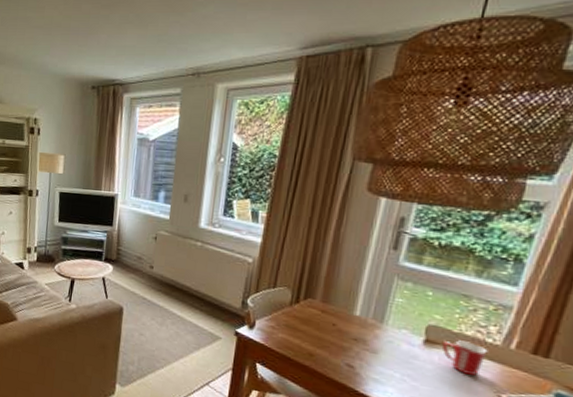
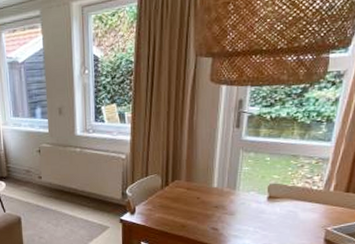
mug: present [441,340,488,377] -> none [281,192,314,218]

